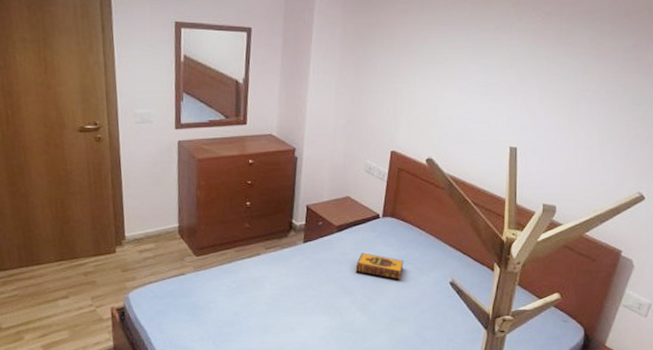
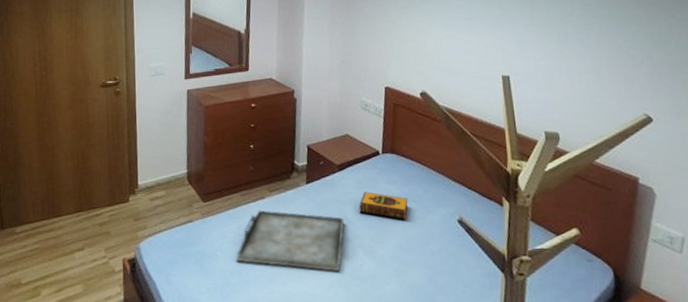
serving tray: none [229,266,340,325] -> present [236,210,345,272]

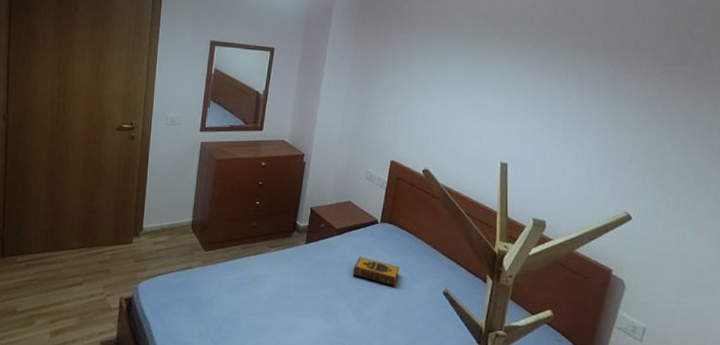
serving tray: present [236,210,345,272] -> none [230,264,337,329]

